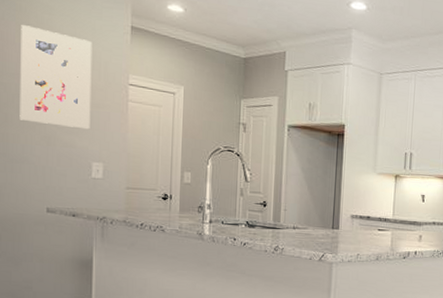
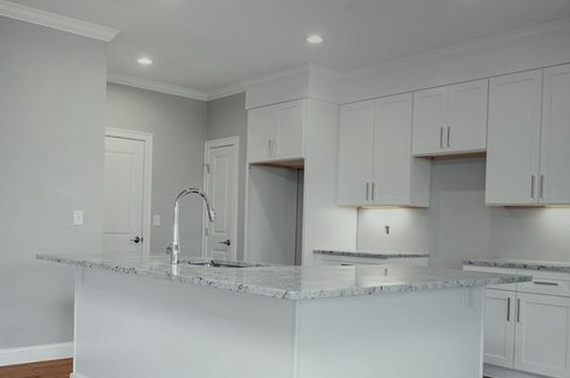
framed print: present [19,25,93,130] -> none [15,90,74,180]

